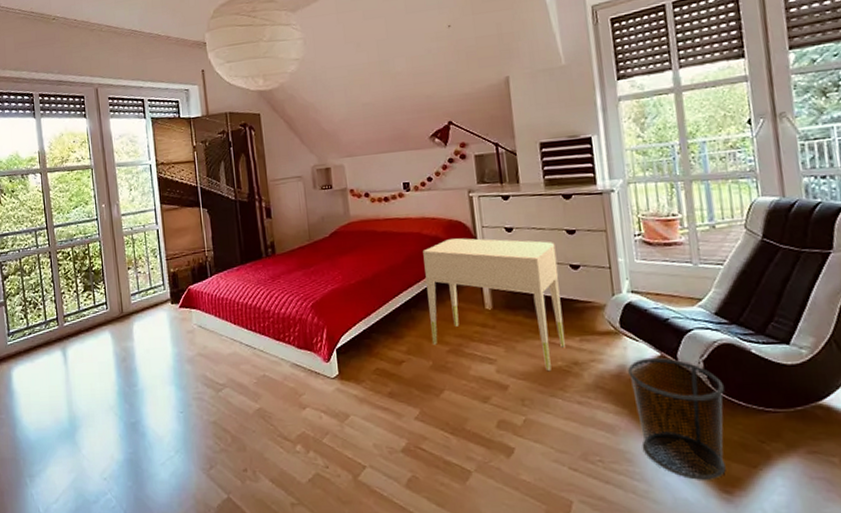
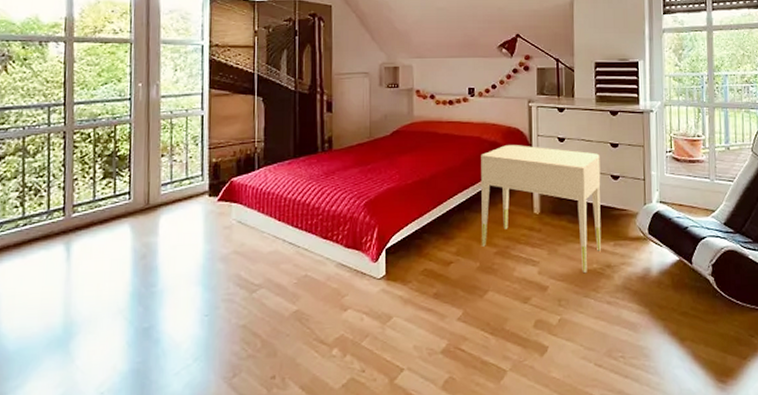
waste bin: present [628,357,726,480] -> none [652,261,727,372]

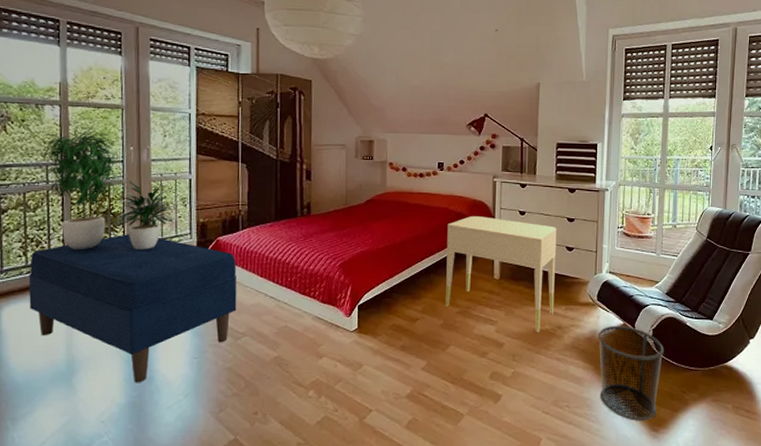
bench: none [24,178,253,347] -> present [28,234,237,383]
potted plant: none [45,61,187,199] -> present [42,125,176,251]
waste bin: none [652,261,727,372] -> present [598,325,665,421]

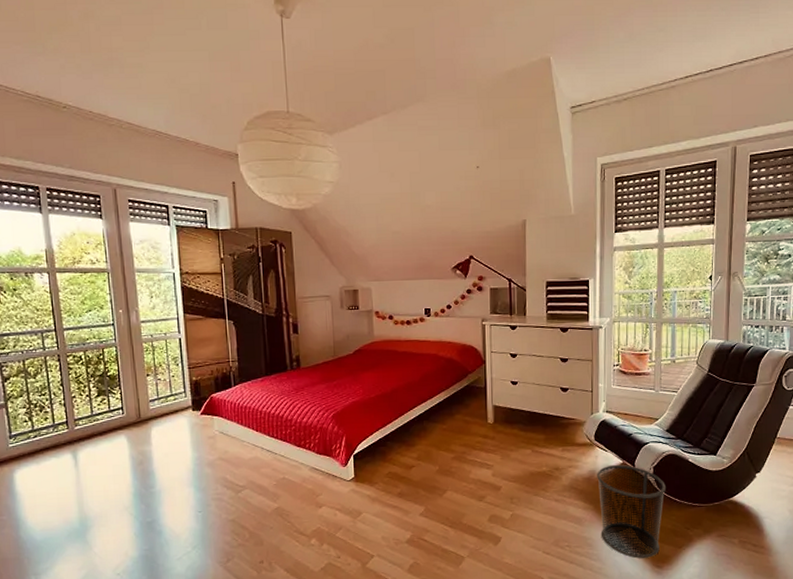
bench: present [28,234,237,383] -> none [36,395,235,537]
potted plant: present [42,125,176,251] -> none [34,290,169,414]
nightstand: present [446,216,557,333] -> none [438,361,551,476]

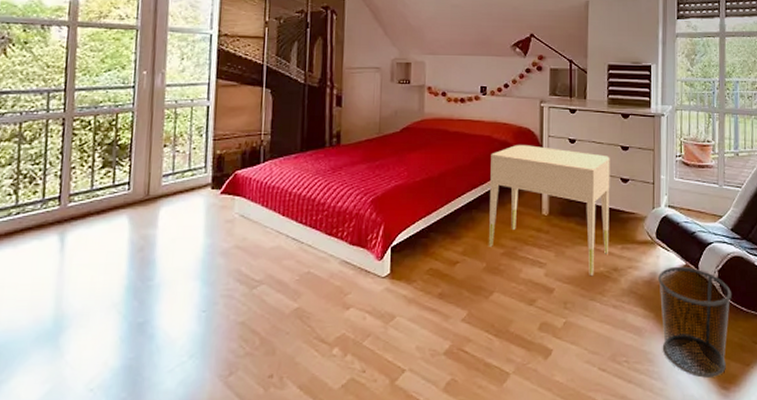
nightstand: none [438,361,551,476] -> present [489,145,610,277]

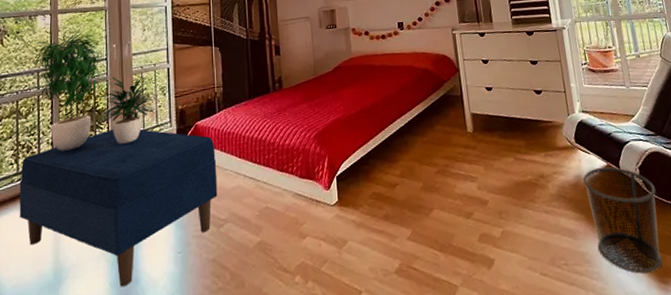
bench: none [15,168,256,342] -> present [19,129,218,287]
potted plant: none [45,47,191,188] -> present [34,30,156,152]
nightstand: present [489,145,610,277] -> none [414,69,533,186]

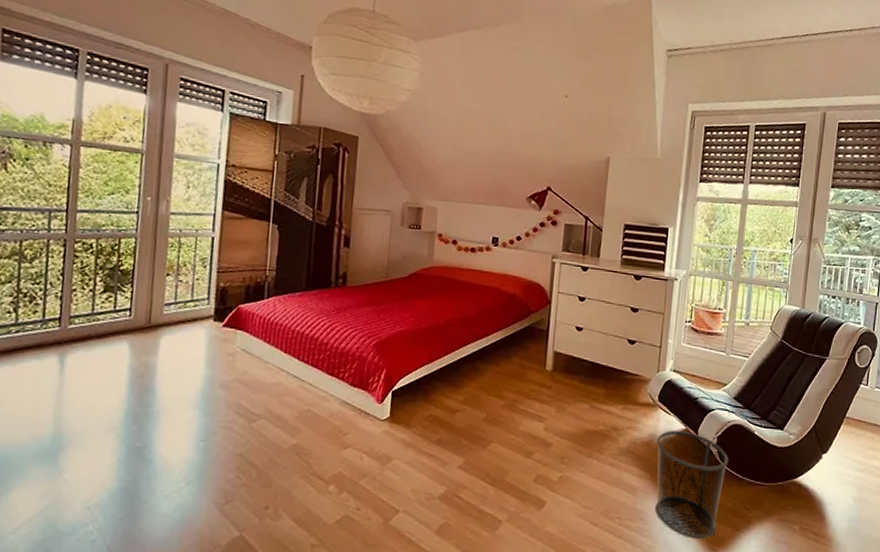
bench: present [19,129,218,287] -> none [14,294,258,466]
potted plant: present [34,30,156,152] -> none [46,168,194,314]

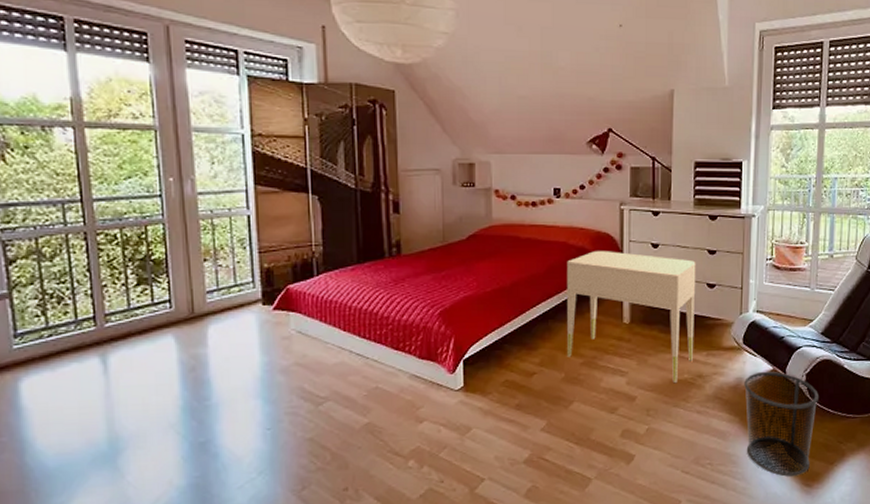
nightstand: none [490,299,619,434] -> present [567,251,696,384]

